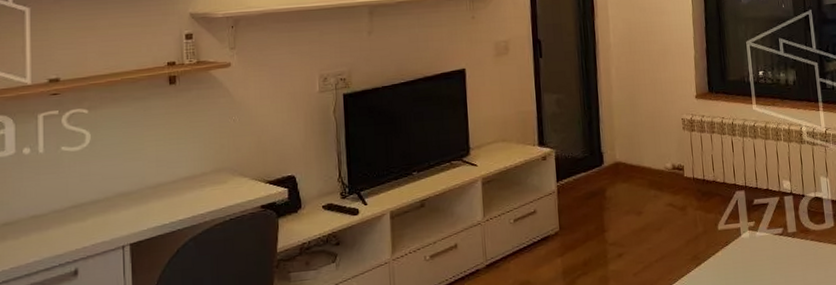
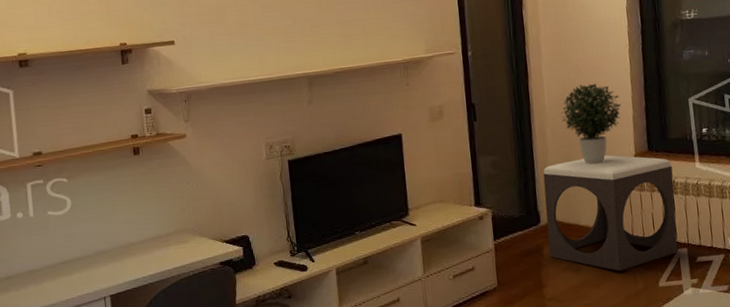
footstool: none [607,95,736,214] -> present [543,155,678,271]
potted plant: none [626,23,684,105] -> present [561,83,621,165]

